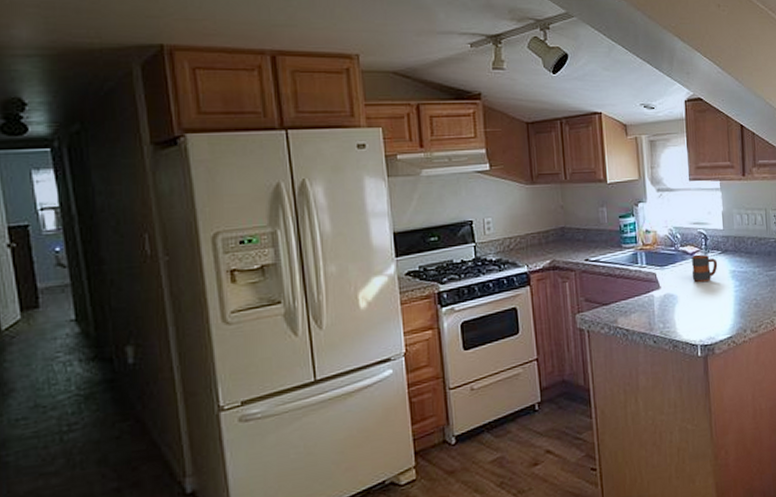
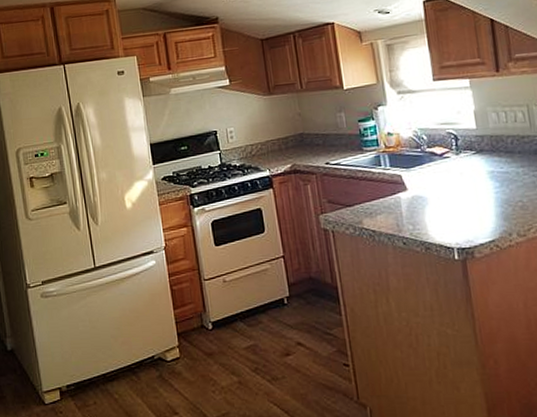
mug: present [692,254,718,283] -> none [441,155,473,184]

